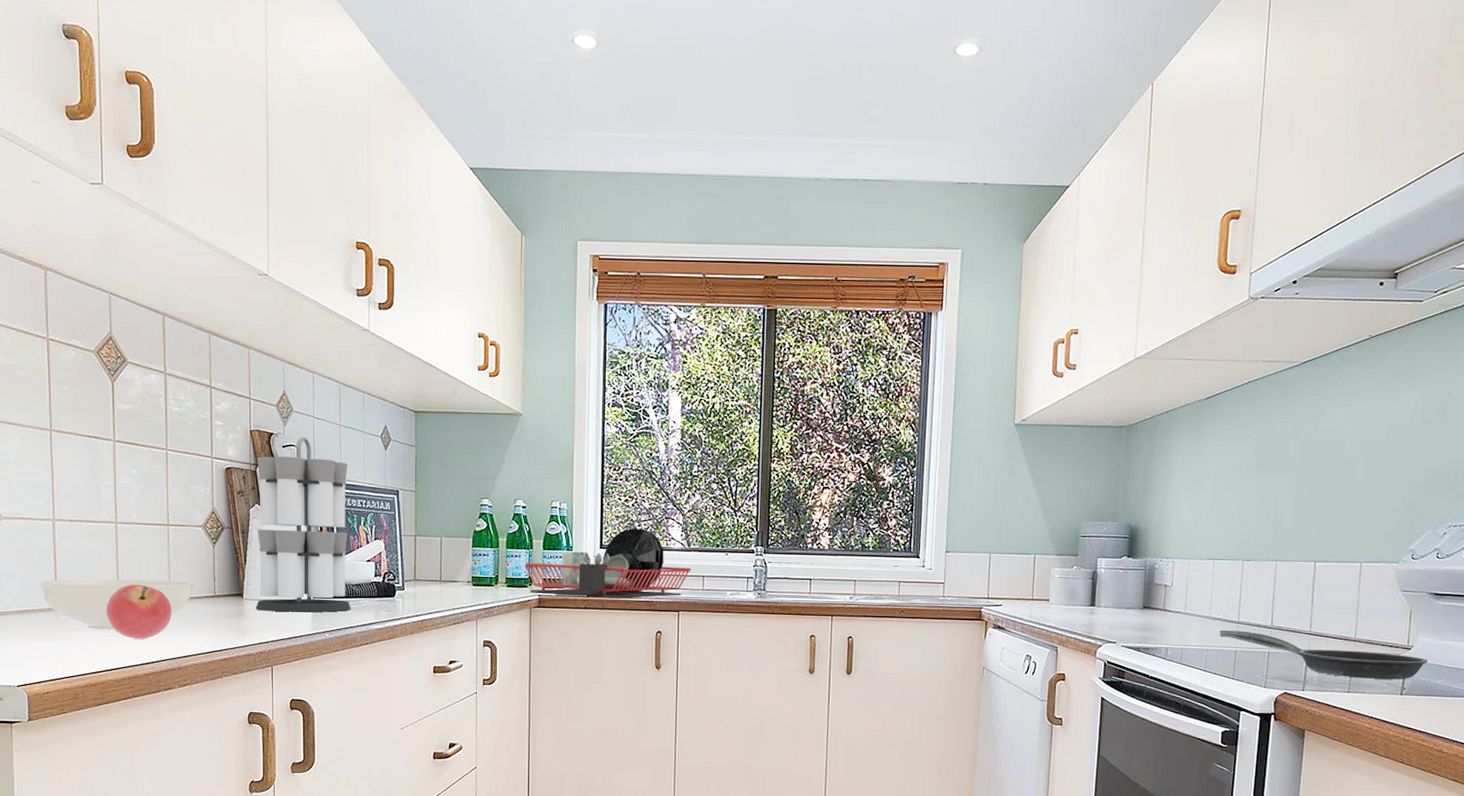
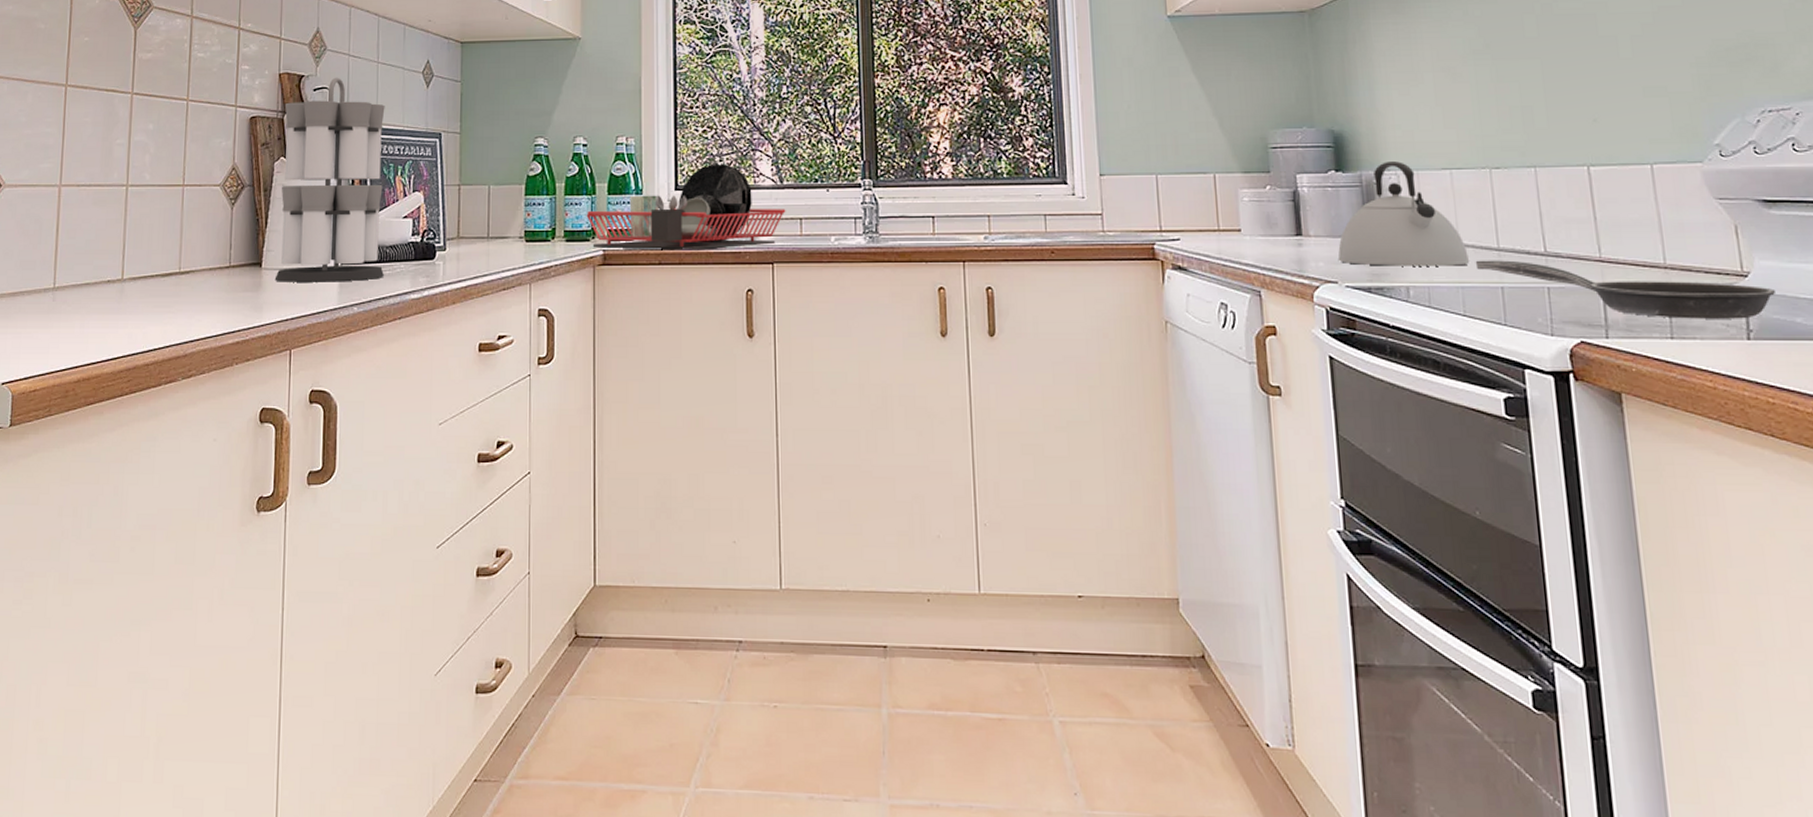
bowl: present [38,579,194,629] -> none [36,251,208,311]
fruit: present [106,584,172,640] -> none [107,256,181,323]
kettle: none [1119,551,1216,634] -> present [1337,161,1470,266]

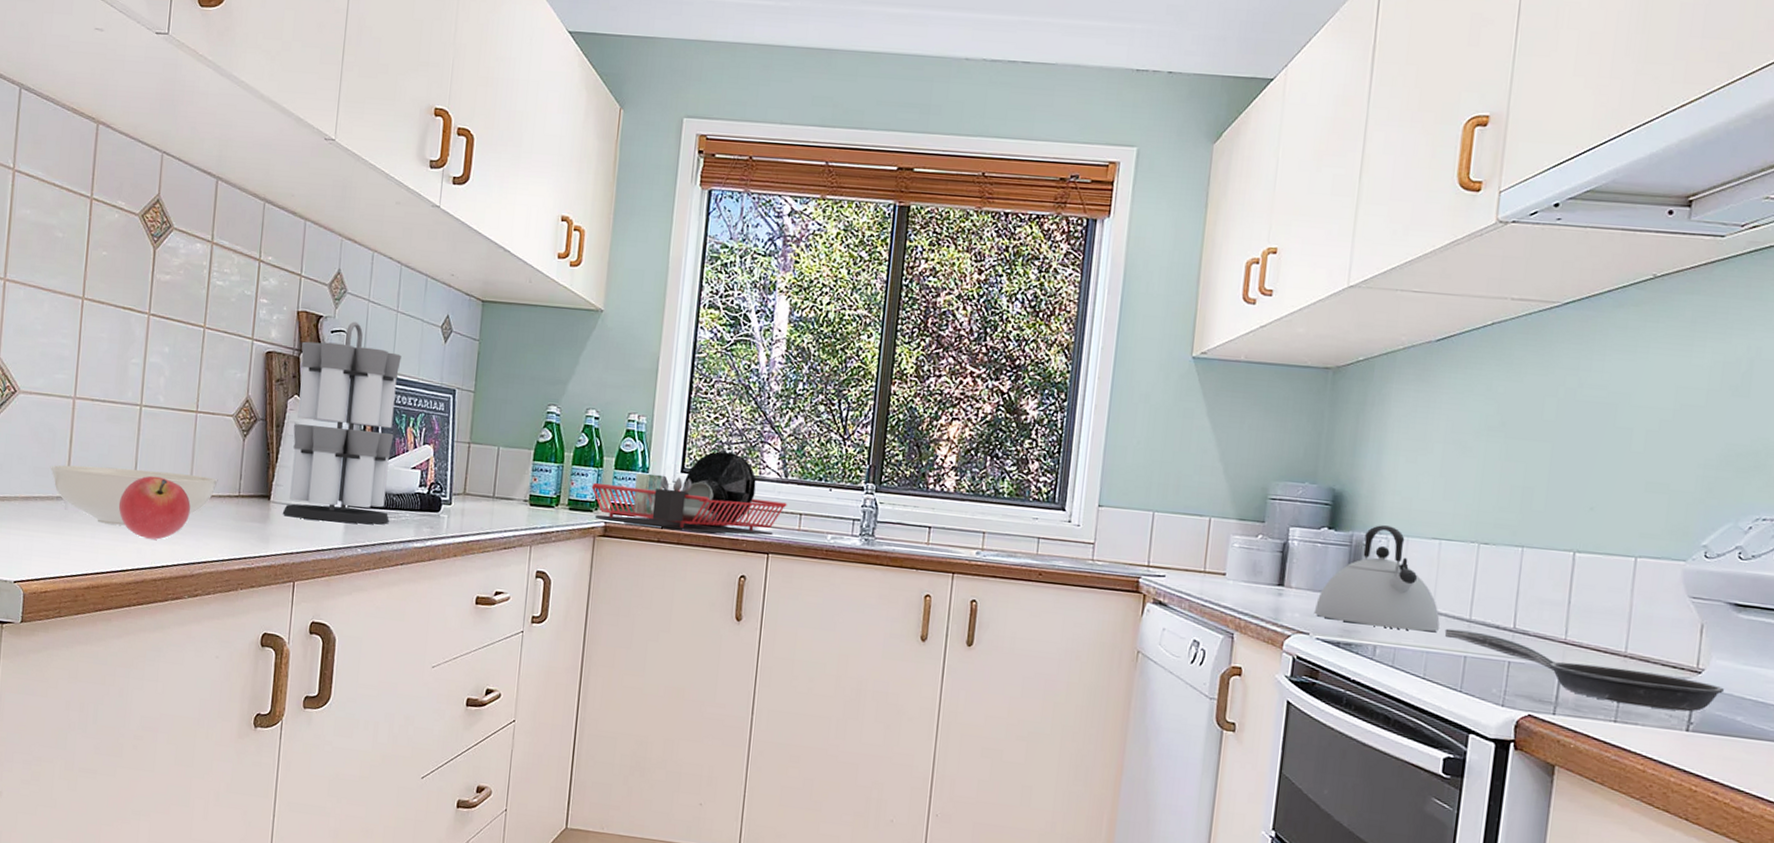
bowl: none [36,251,208,311] -> present [49,465,218,526]
fruit: none [107,256,181,323] -> present [118,475,191,540]

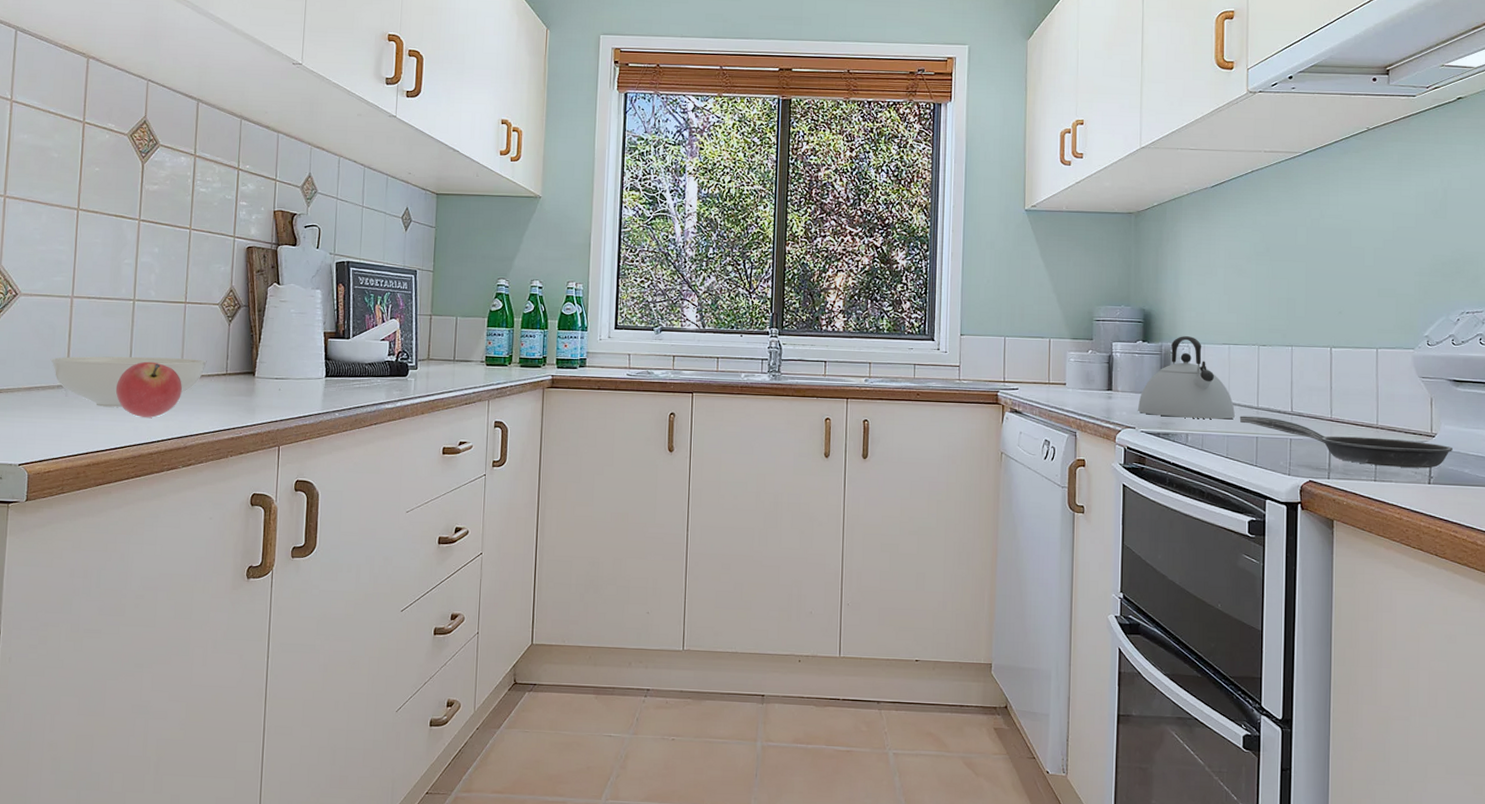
spice rack: present [282,321,402,524] -> none [266,217,368,392]
dish rack: present [591,451,787,536] -> none [539,309,706,380]

